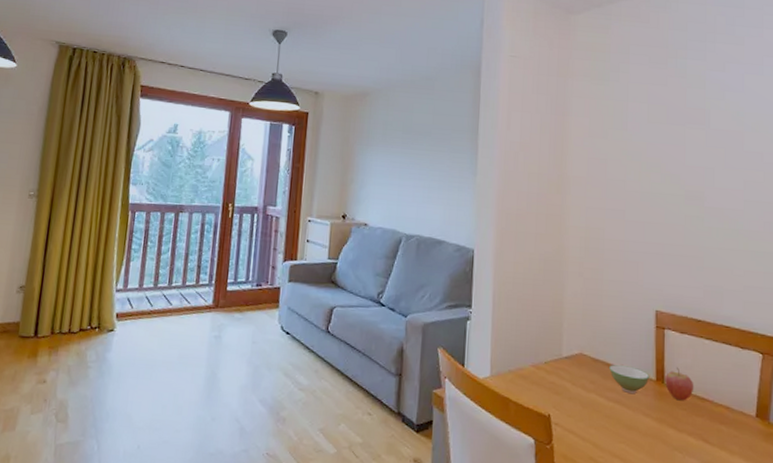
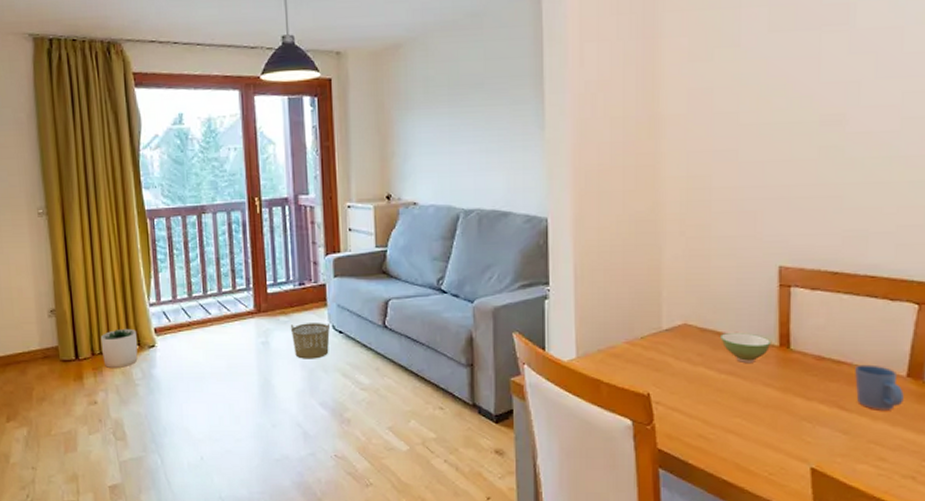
planter: none [61,310,99,350] -> present [100,328,138,369]
basket: none [242,321,279,357] -> present [290,323,330,359]
fruit: present [664,367,694,401] -> none [789,329,828,366]
mug: none [716,403,754,447] -> present [855,364,904,410]

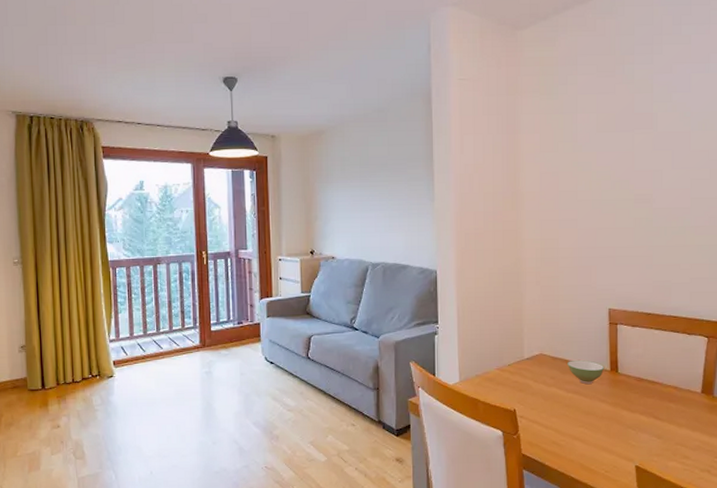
planter: present [100,328,138,369] -> none [65,361,99,397]
basket: present [290,323,330,359] -> none [229,355,263,386]
mug: present [855,364,904,410] -> none [665,384,700,419]

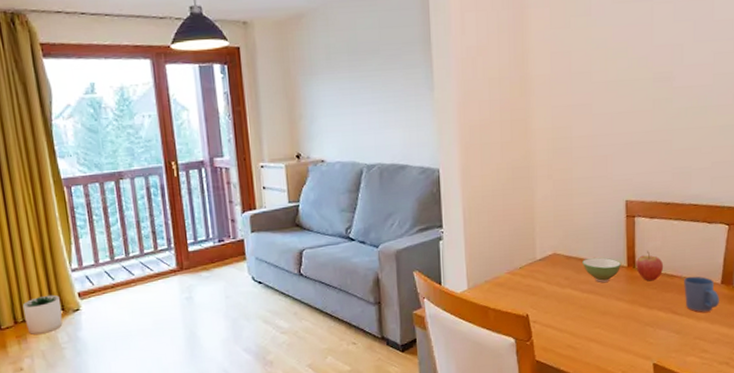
planter: none [65,361,99,397] -> present [22,294,63,335]
fruit: none [618,357,645,386] -> present [635,251,664,281]
mug: none [665,384,700,419] -> present [684,276,719,313]

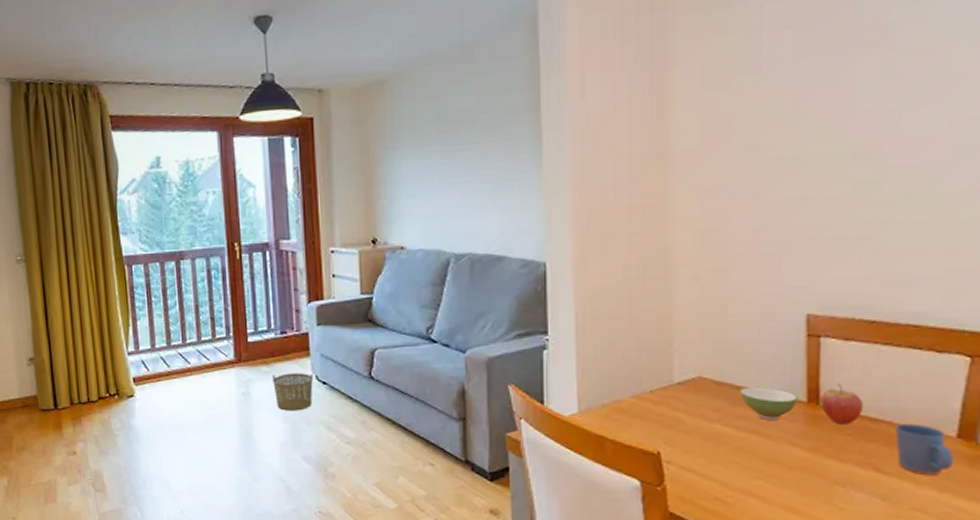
planter: present [22,294,63,335] -> none [79,377,117,419]
basket: none [212,275,250,310] -> present [271,373,313,411]

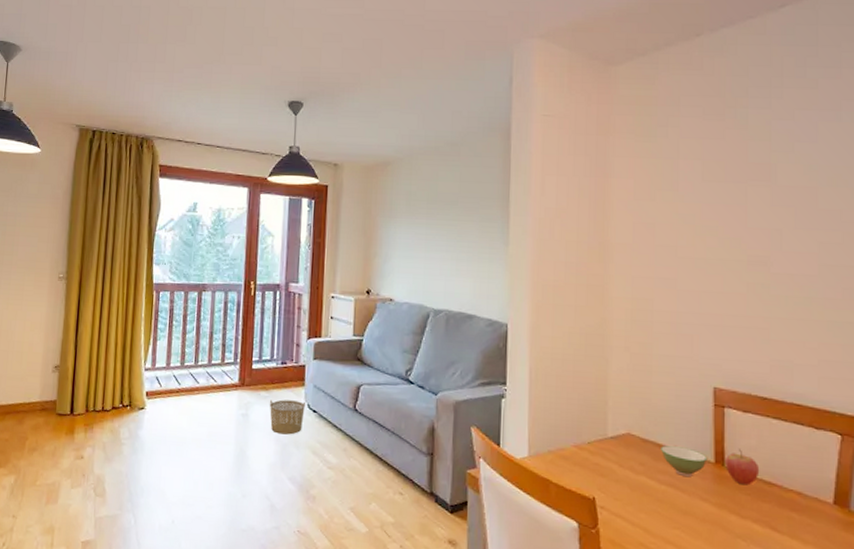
mug: present [895,423,953,475] -> none [785,488,831,536]

